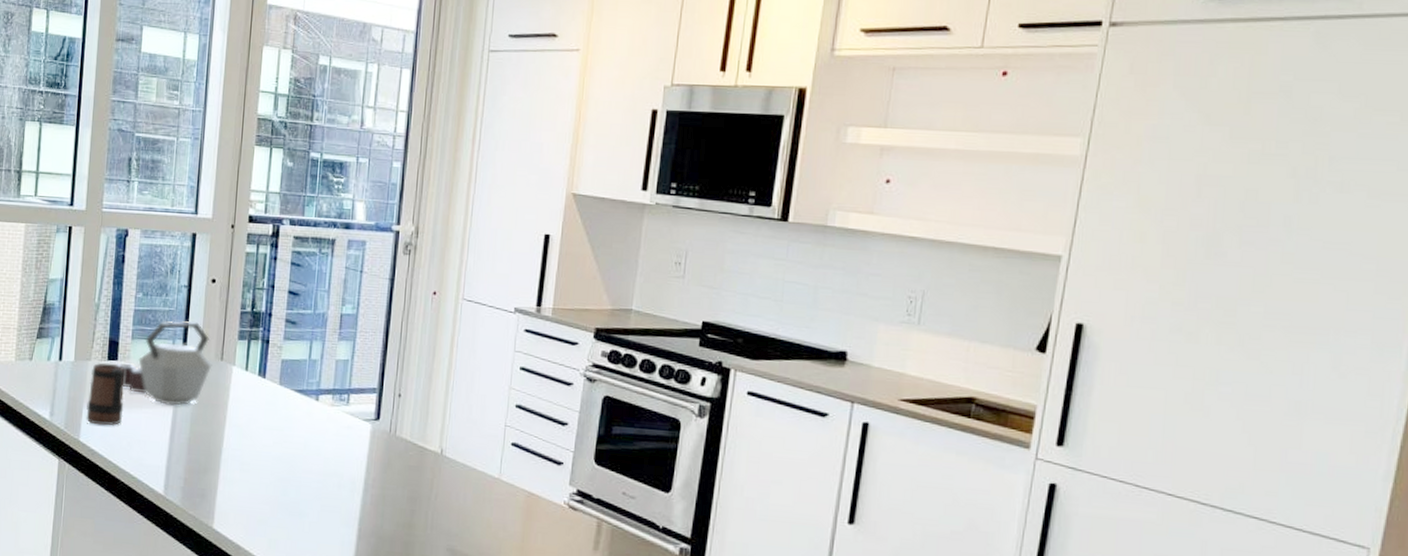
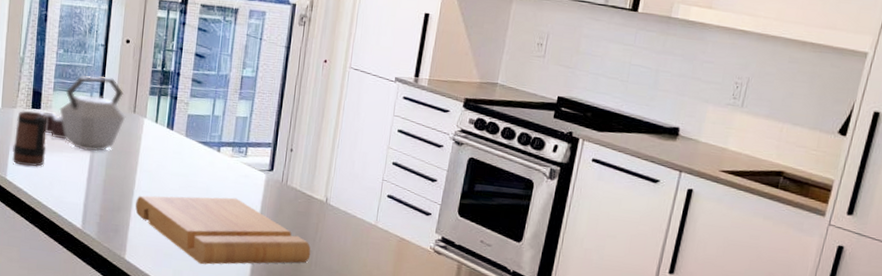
cutting board: none [224,452,426,532] -> present [135,195,311,265]

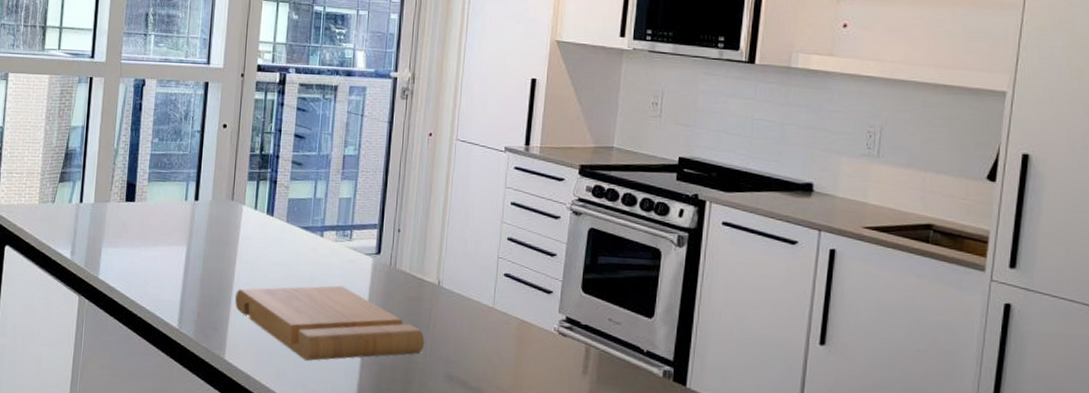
mug: present [12,110,47,168] -> none [105,204,142,264]
kettle: present [40,75,126,152] -> none [134,163,224,244]

